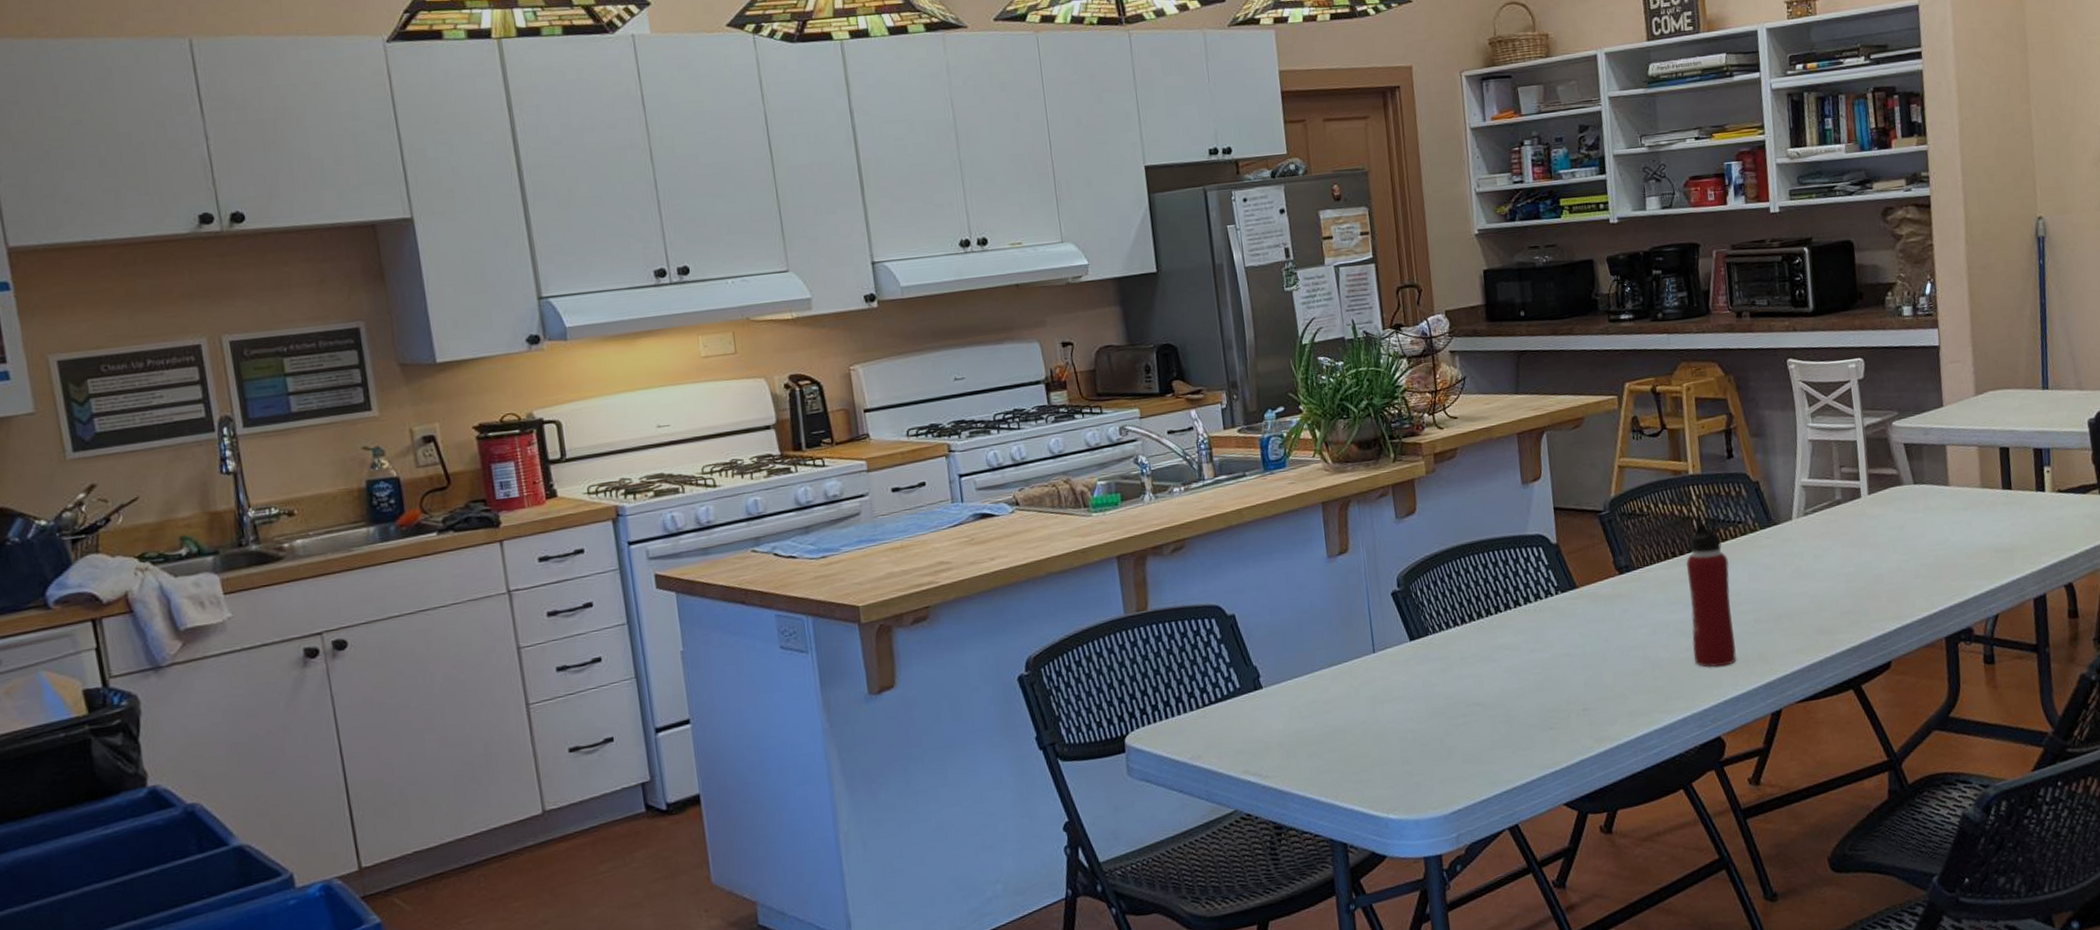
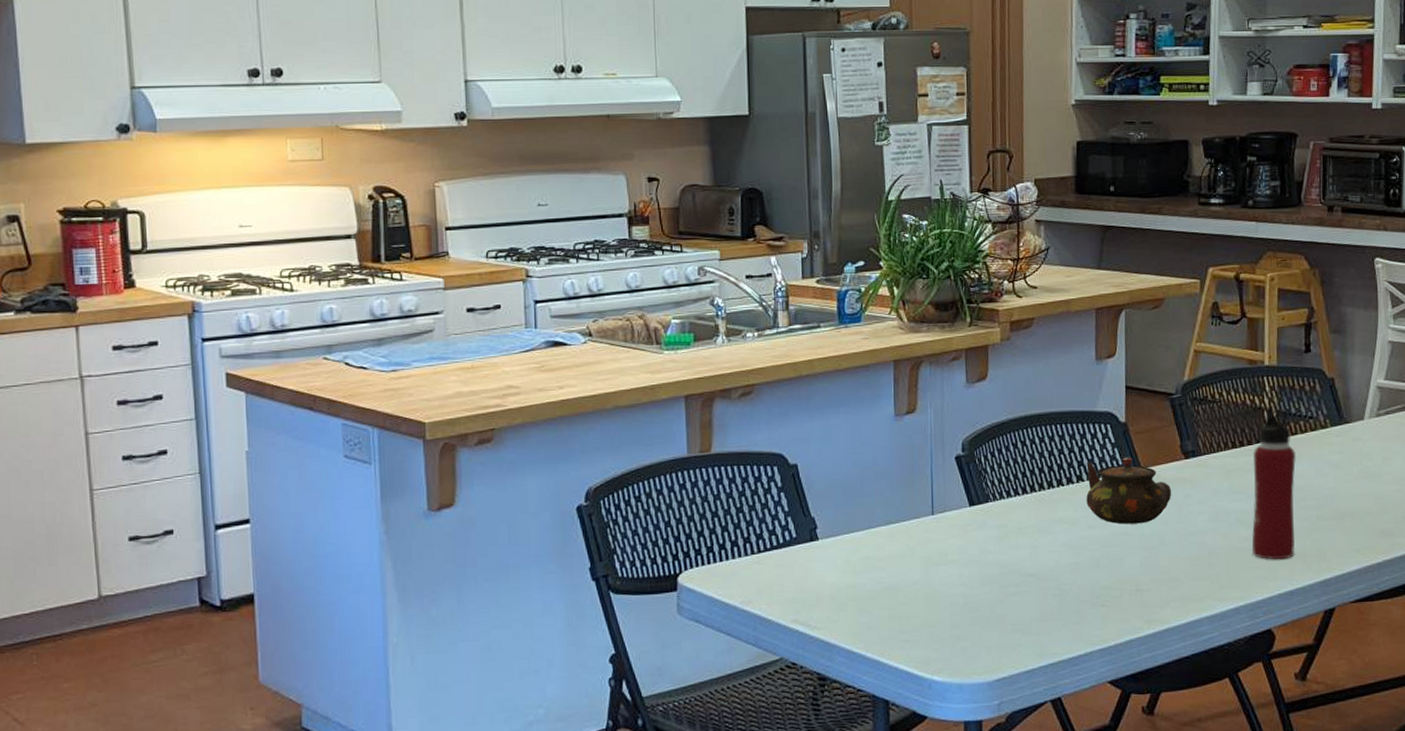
teapot: none [1521,577,1610,646] -> present [1085,457,1172,524]

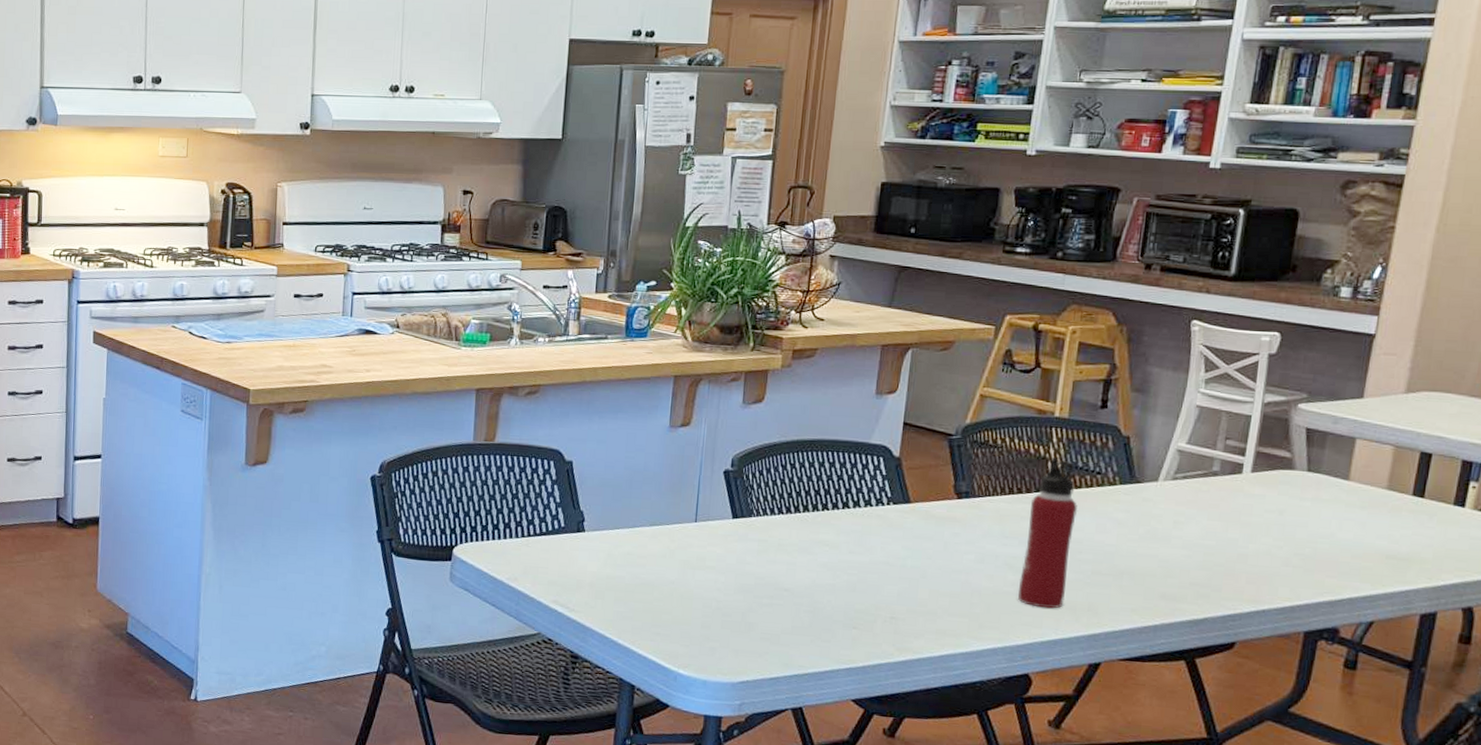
teapot: present [1085,457,1172,524] -> none [850,490,940,556]

